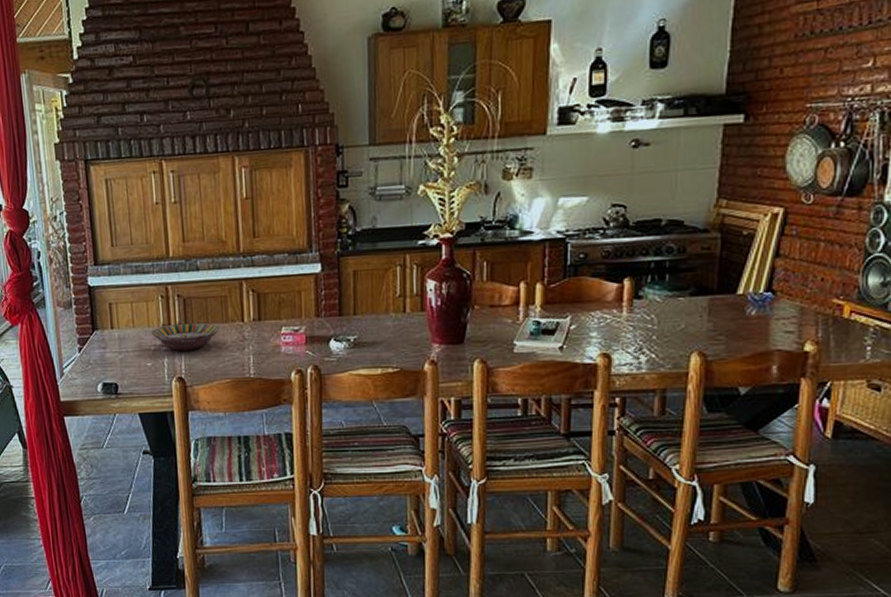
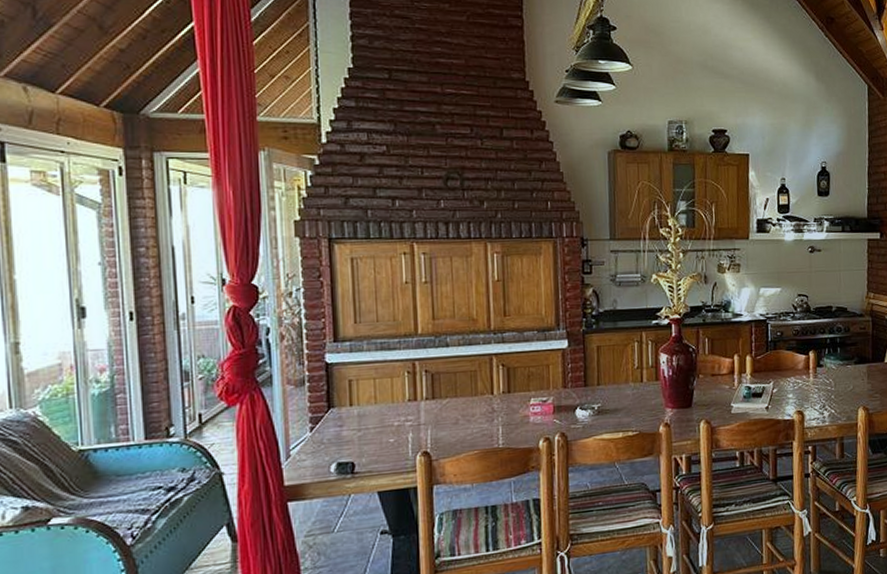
serving bowl: present [151,322,220,351] -> none [395,397,469,426]

